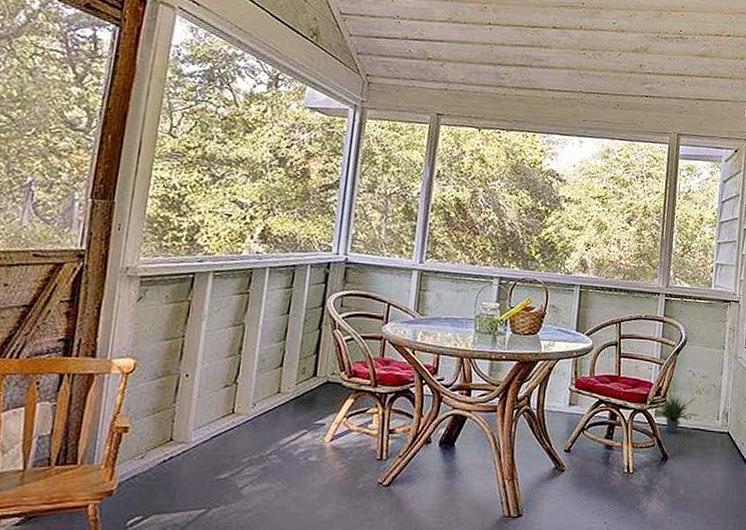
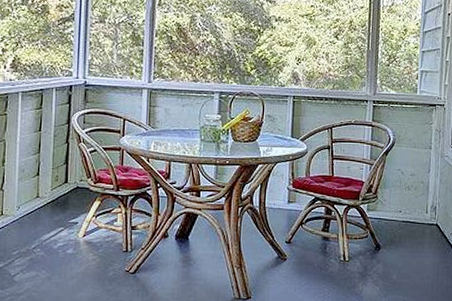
potted plant: present [654,388,698,433] -> none [366,186,408,226]

